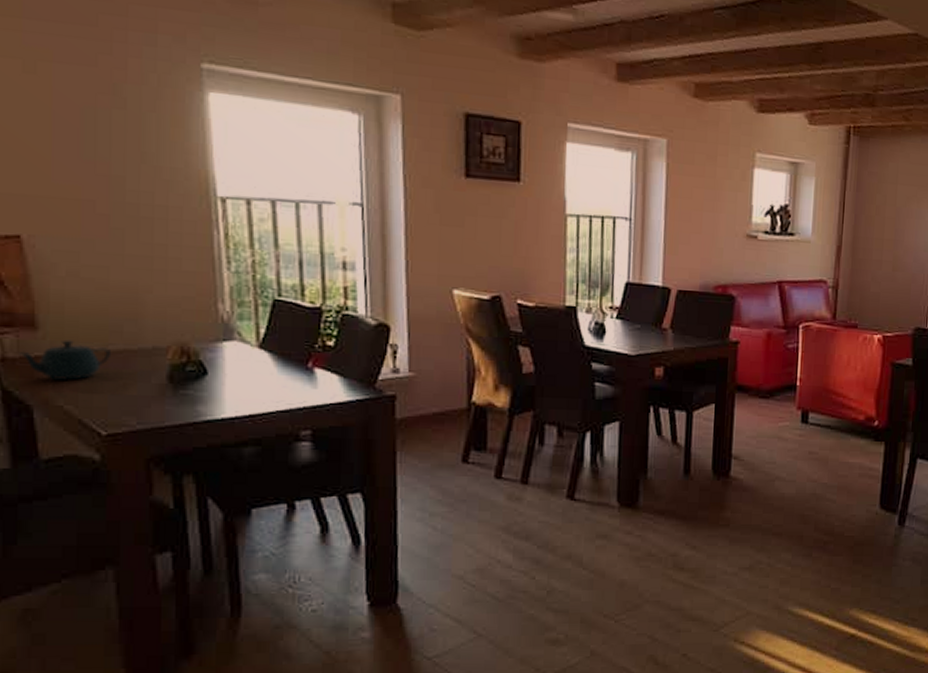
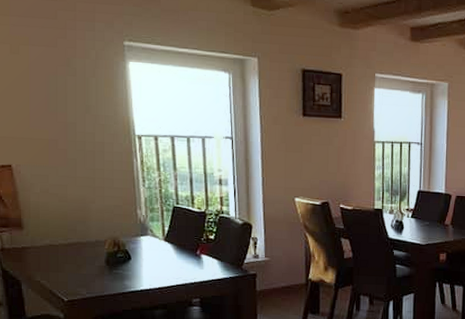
teapot: present [19,339,110,381] -> none [12,236,69,264]

